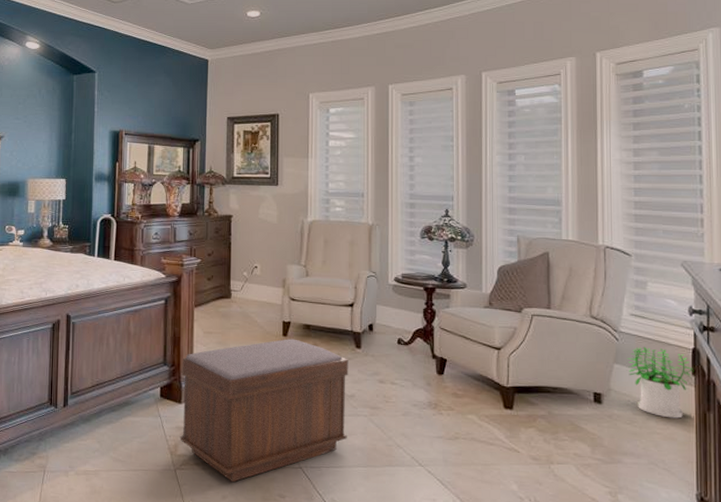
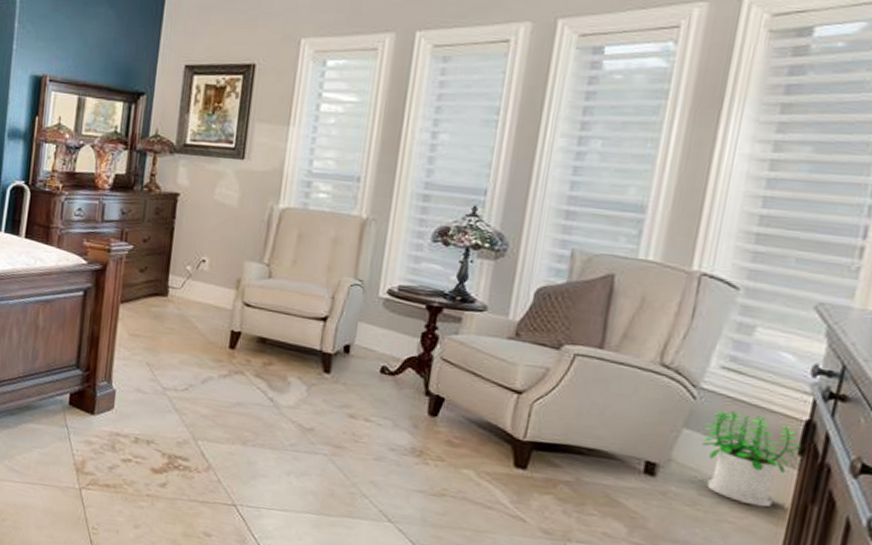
bench: present [180,338,349,483] -> none [88,352,312,512]

